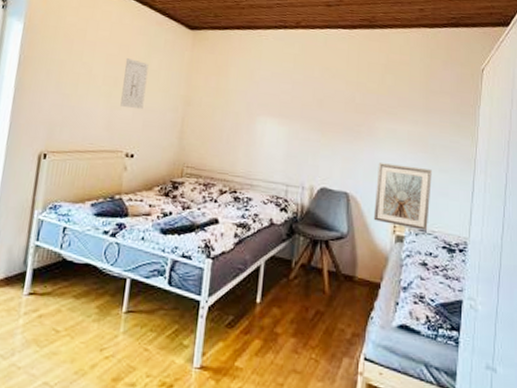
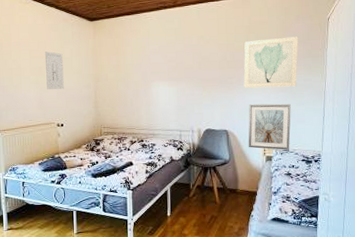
wall art: none [374,82,445,148] -> present [243,37,298,89]

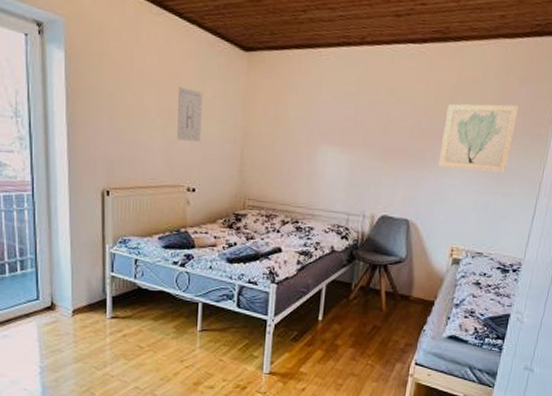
picture frame: present [248,103,291,150] -> none [432,189,495,253]

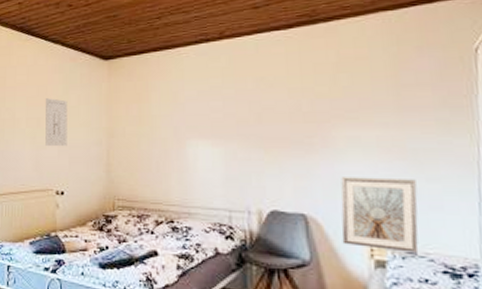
picture frame: none [432,189,495,253] -> present [341,177,419,253]
wall art: present [438,103,519,173] -> none [330,77,425,153]

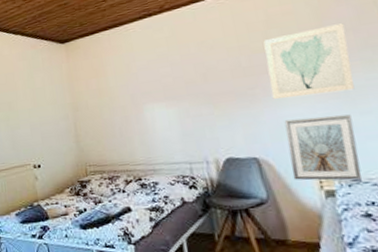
wall art: present [45,98,68,147] -> none [13,83,38,126]
wall art: none [330,77,425,153] -> present [263,23,355,100]

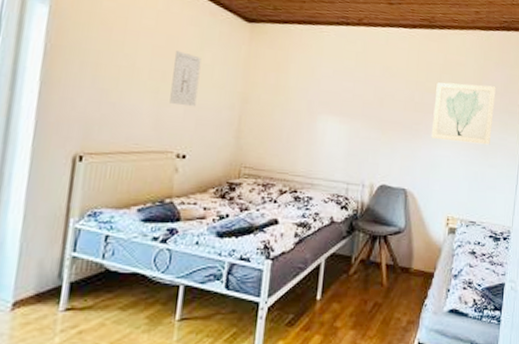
wall art: none [13,83,38,126] -> present [170,51,202,107]
picture frame: present [284,114,363,181] -> none [429,160,482,222]

